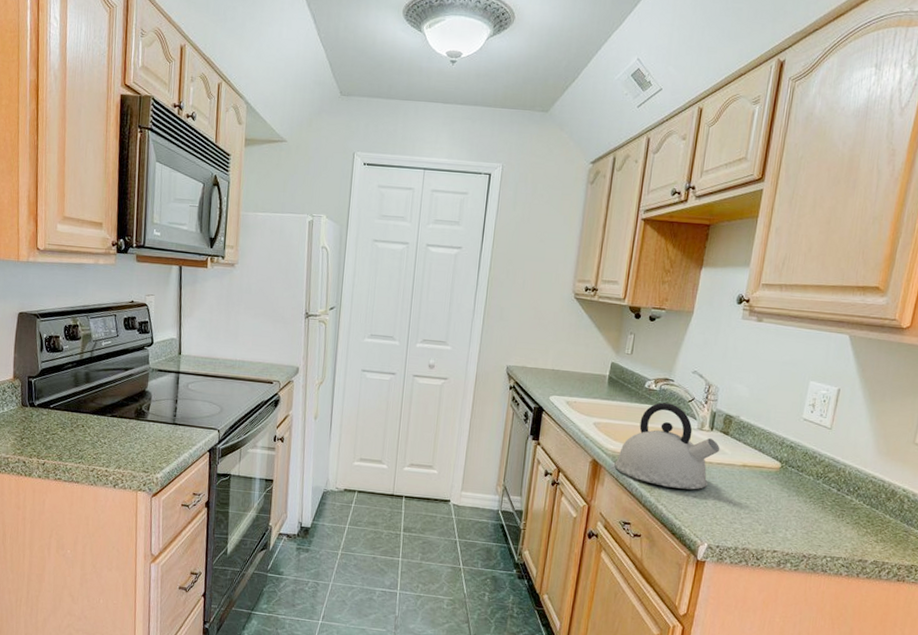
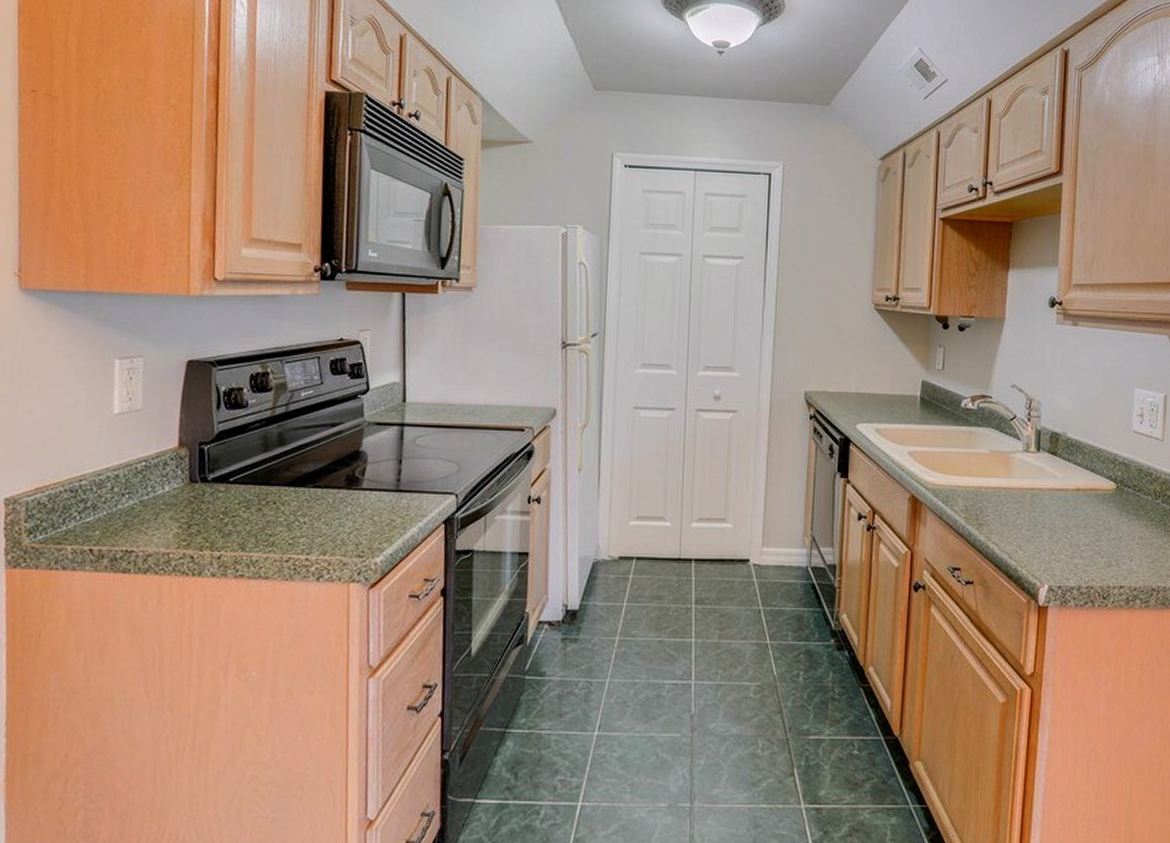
kettle: present [614,402,720,490] -> none [936,423,1050,522]

